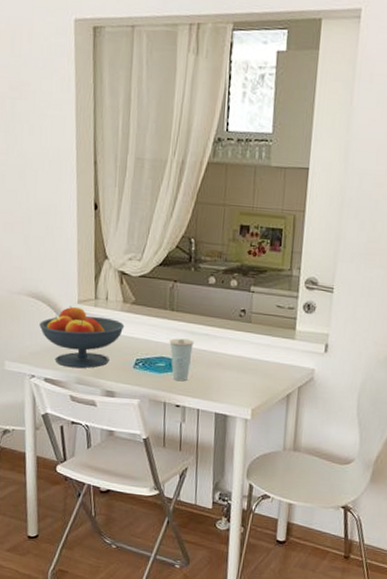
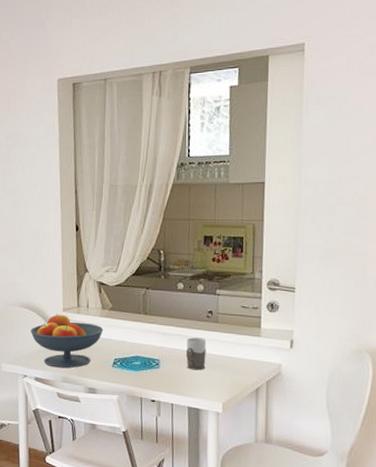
cup: present [169,338,195,382] -> none [144,339,167,378]
mug: none [214,338,238,374] -> present [185,337,207,371]

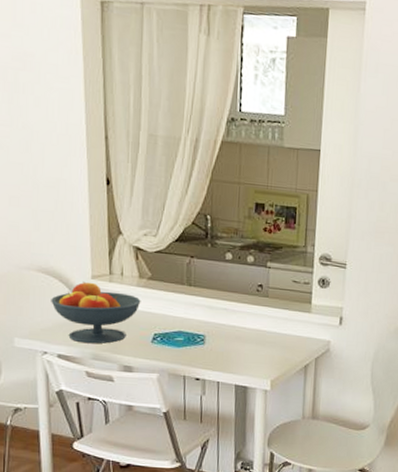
mug: present [185,337,207,371] -> none [233,312,256,347]

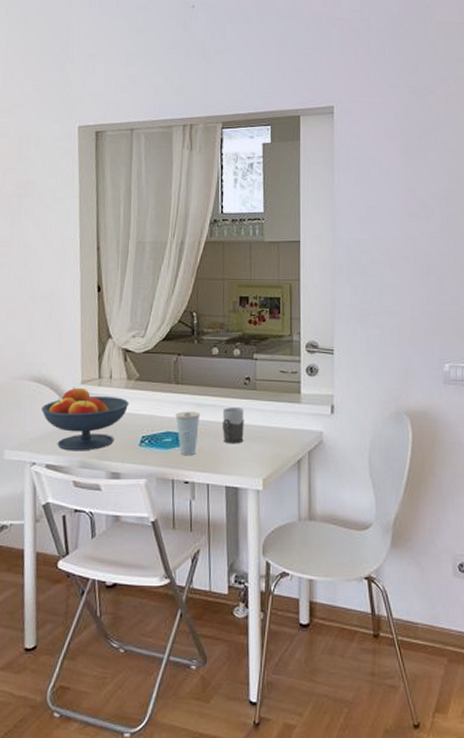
cup: none [188,312,213,355] -> present [175,411,201,456]
mug: none [233,312,256,347] -> present [222,407,244,444]

